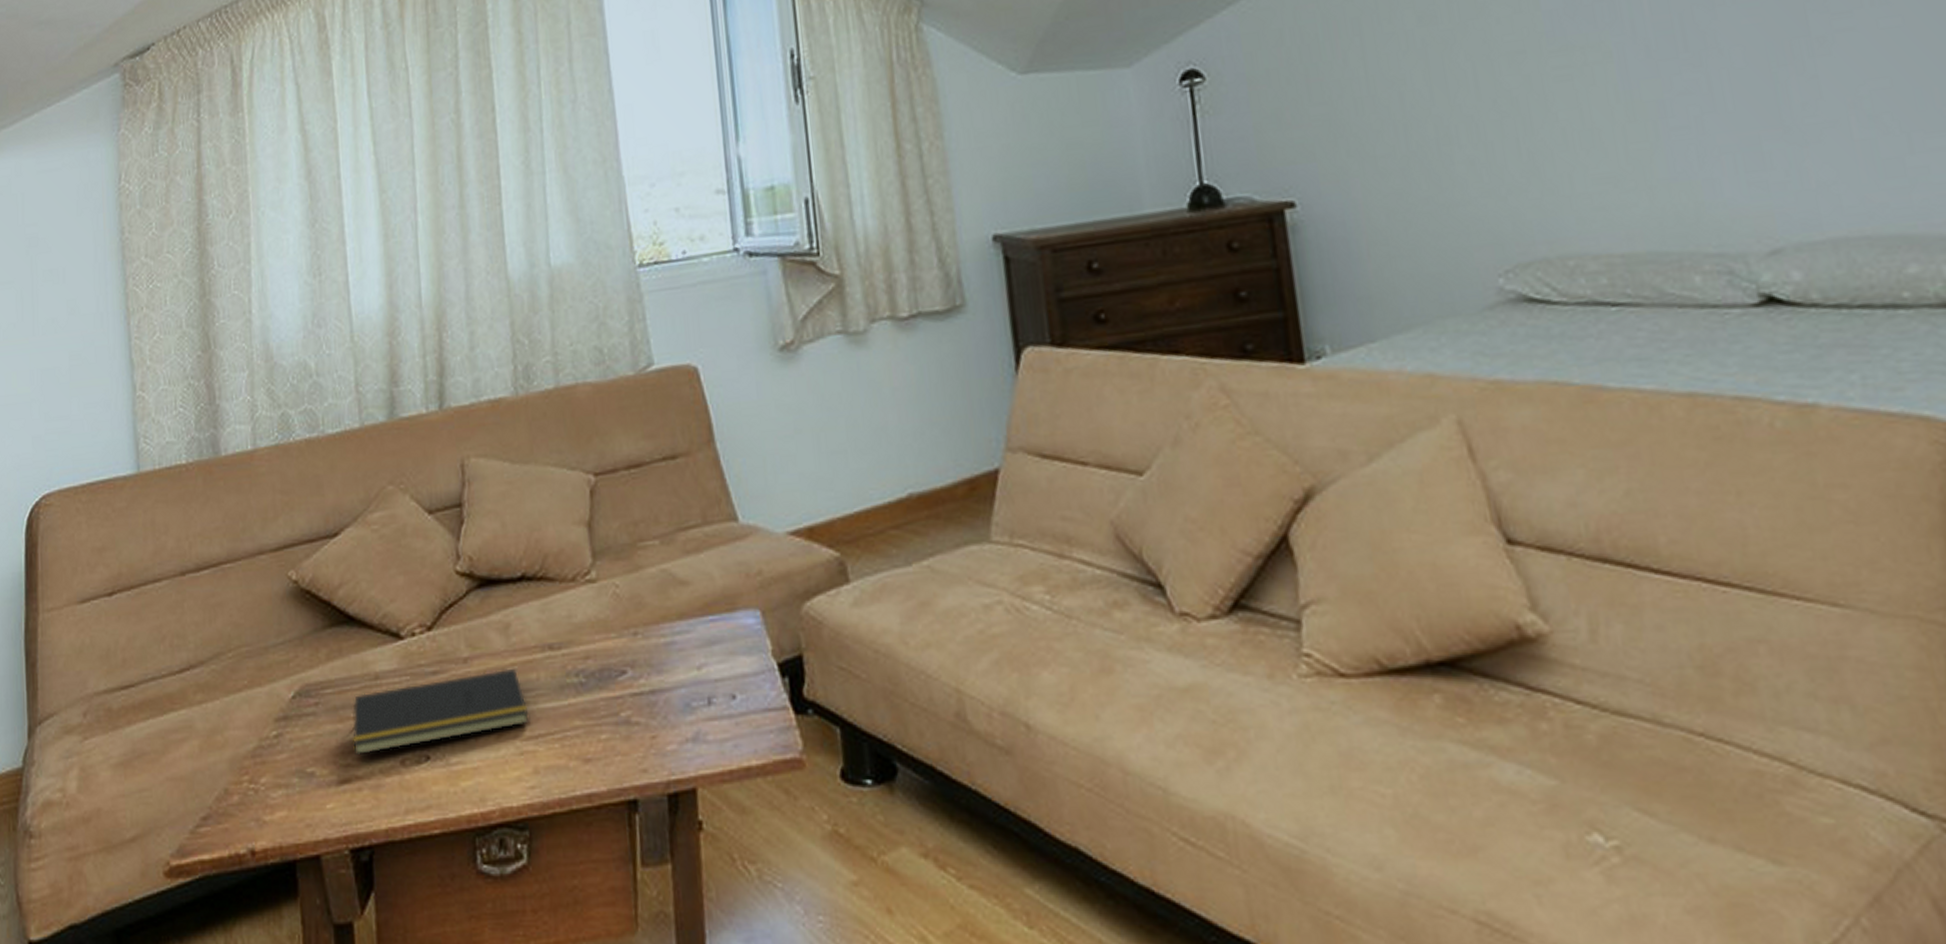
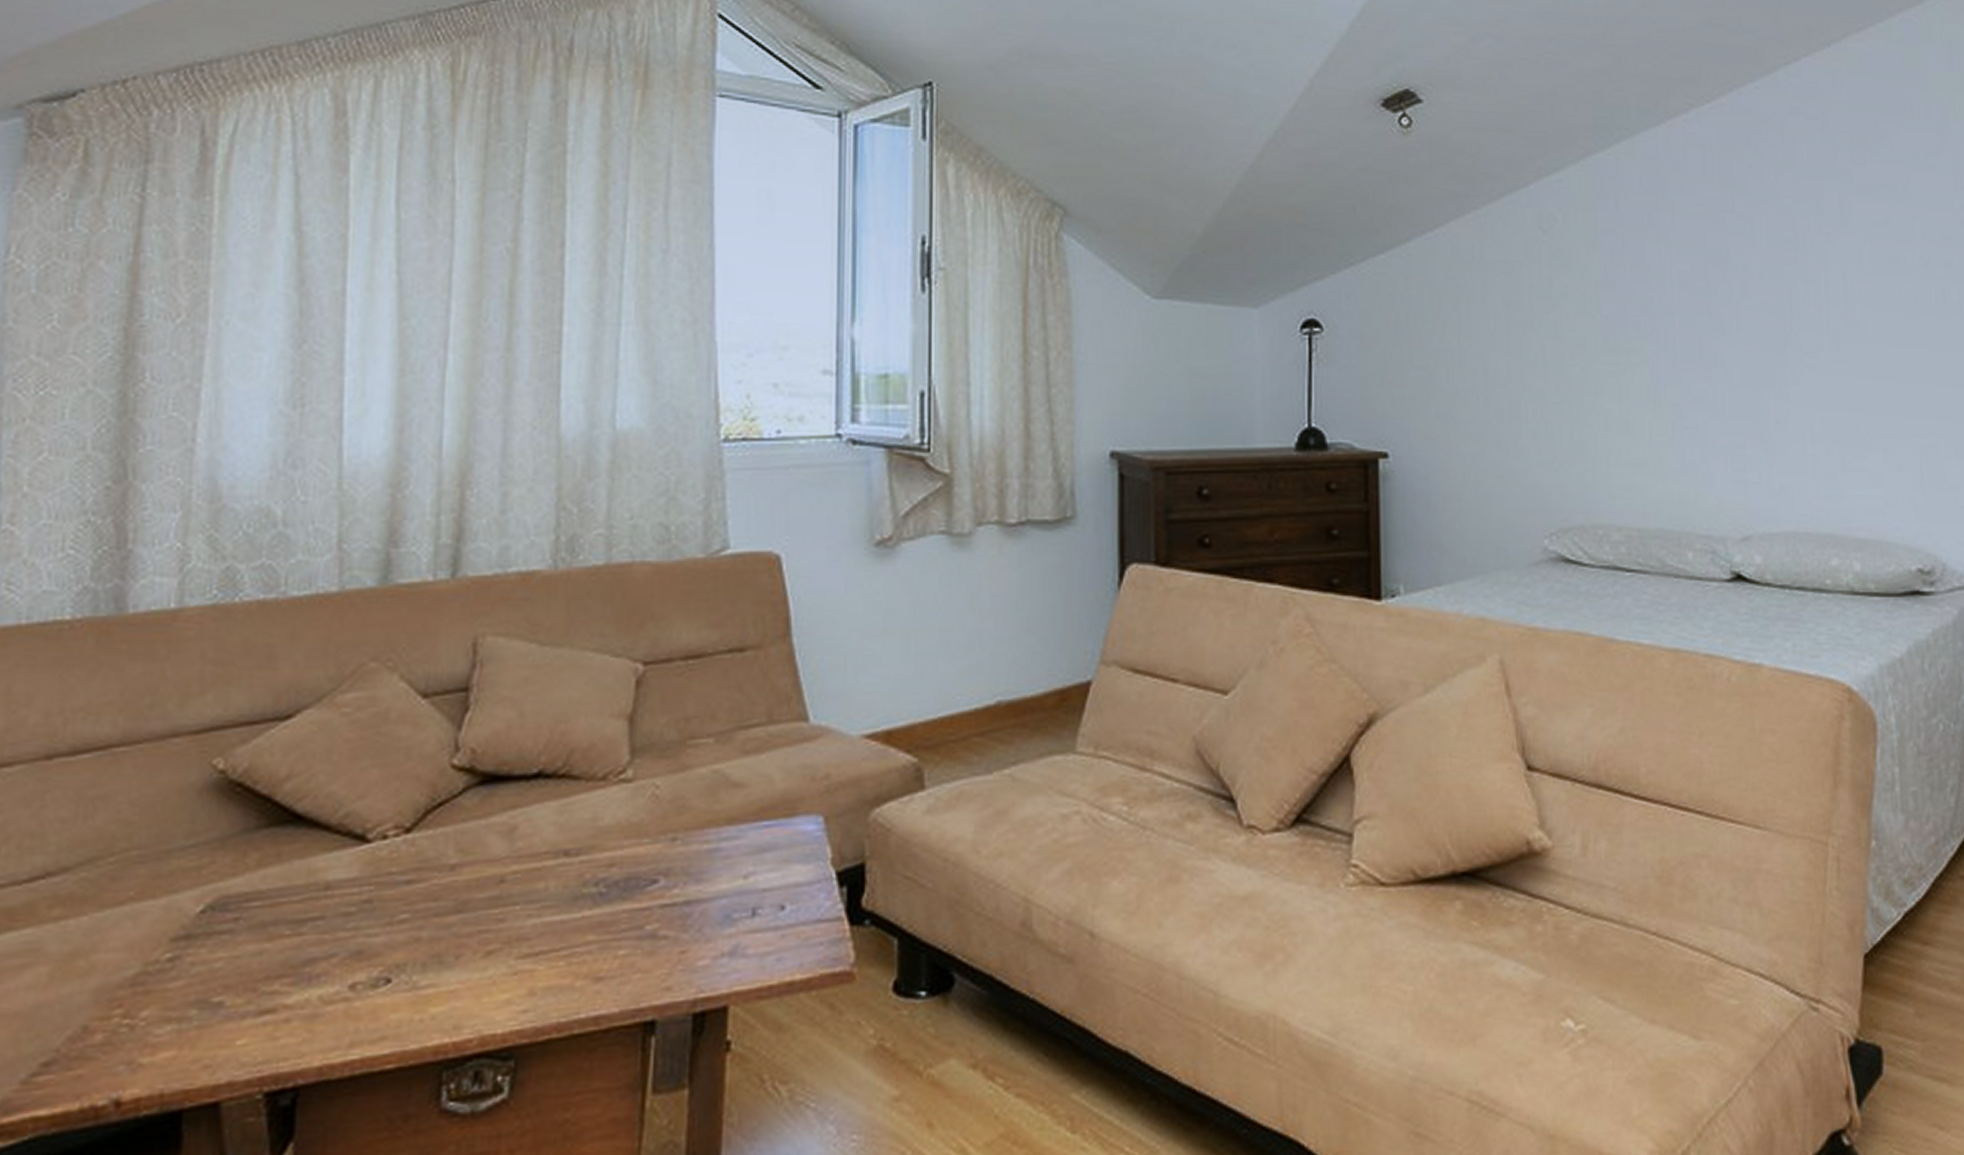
notepad: present [352,668,529,756] -> none [284,876,530,981]

